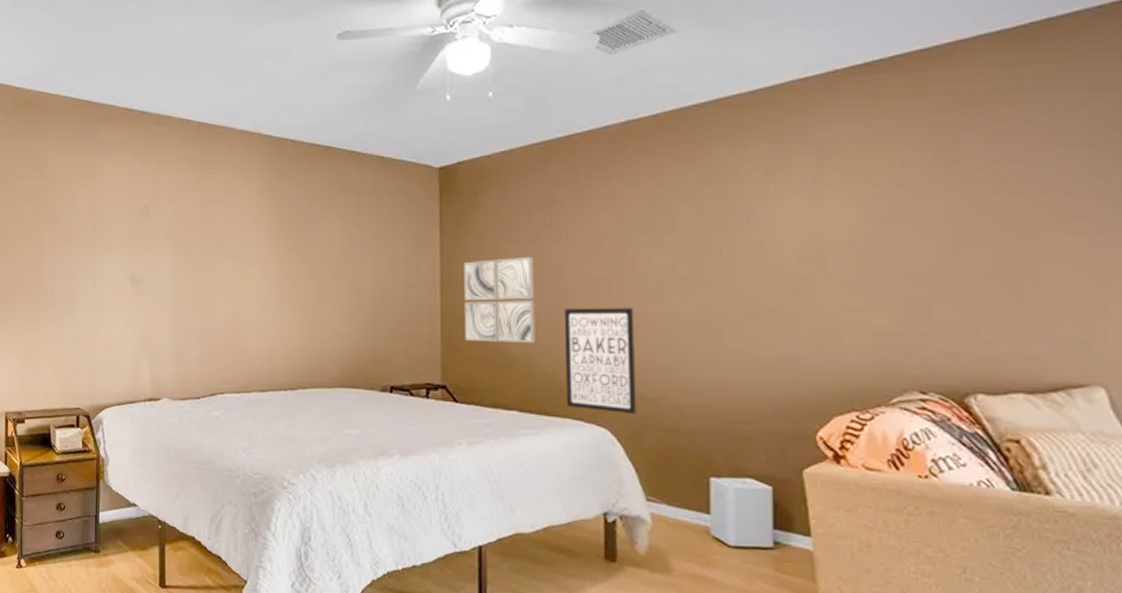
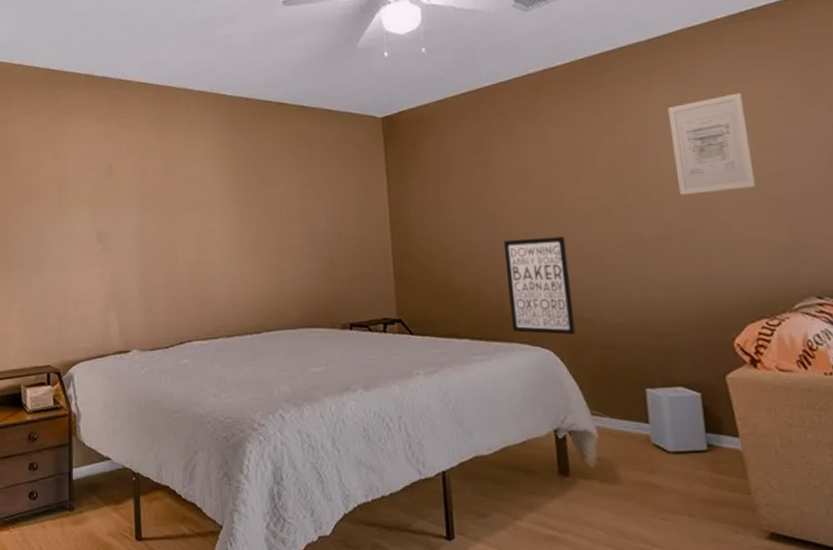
wall art: present [464,256,535,343] -> none [410,194,480,276]
wall art: none [766,156,861,270] -> present [667,92,756,195]

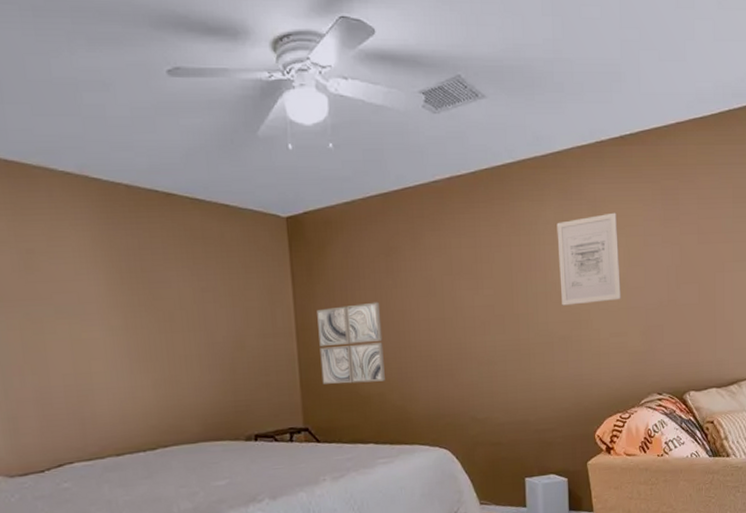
wall art: none [410,194,480,276] -> present [317,302,385,384]
wall art: present [503,236,576,335] -> none [408,344,470,435]

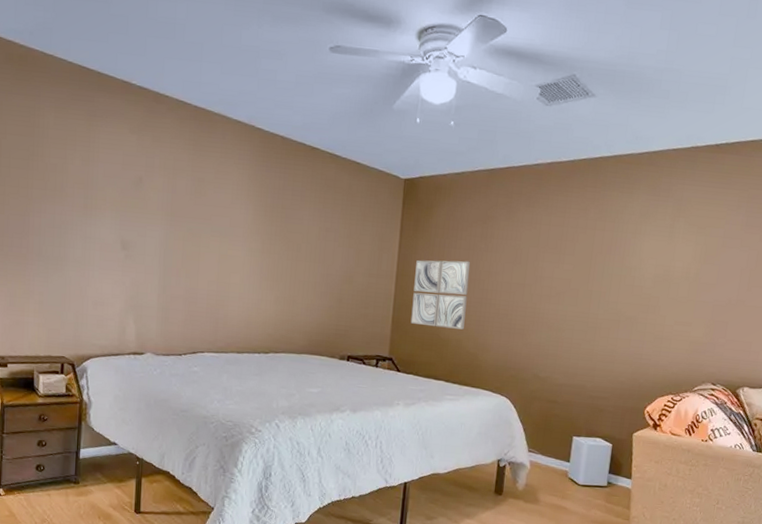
wall art: present [557,212,621,306] -> none [634,212,700,293]

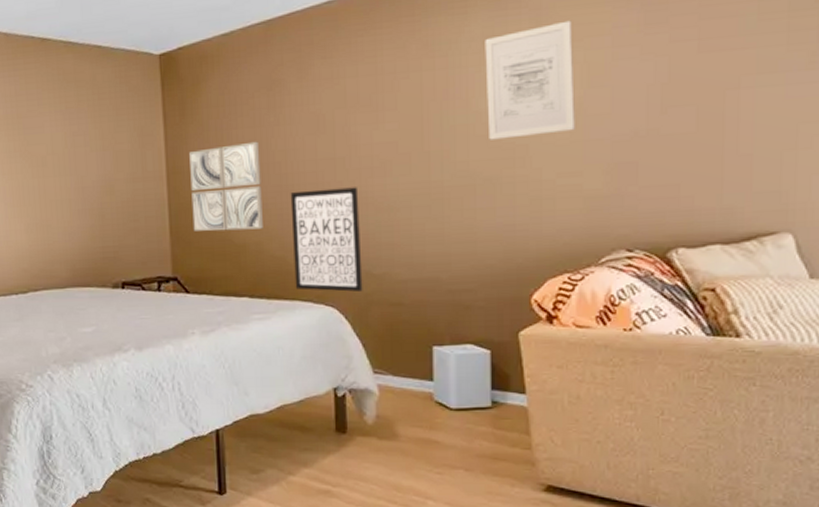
wall art: none [481,305,538,388] -> present [290,187,363,292]
wall art: none [634,212,700,293] -> present [485,20,575,140]

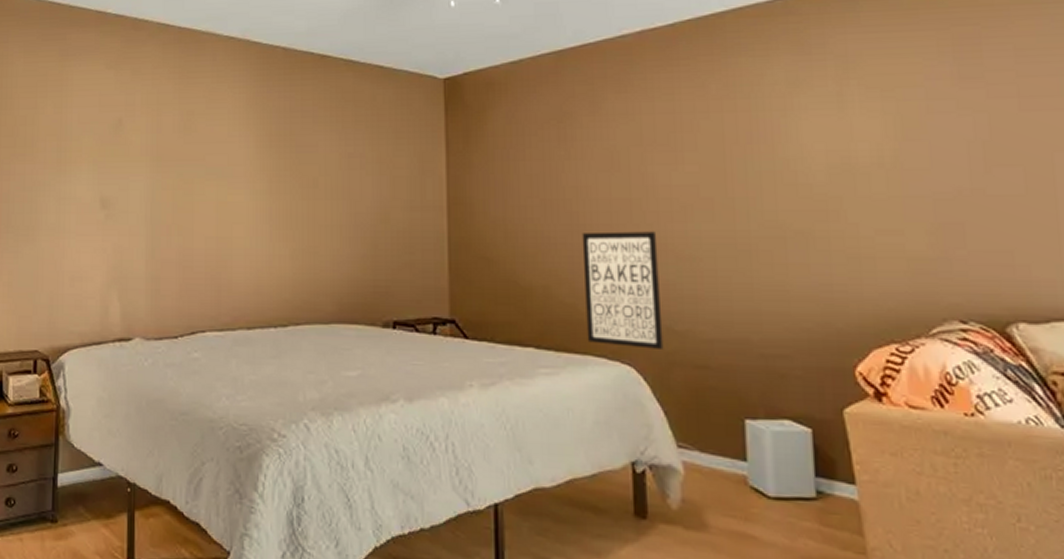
wall art: present [189,141,263,232] -> none [473,175,552,271]
wall art: present [485,20,575,140] -> none [789,69,892,190]

